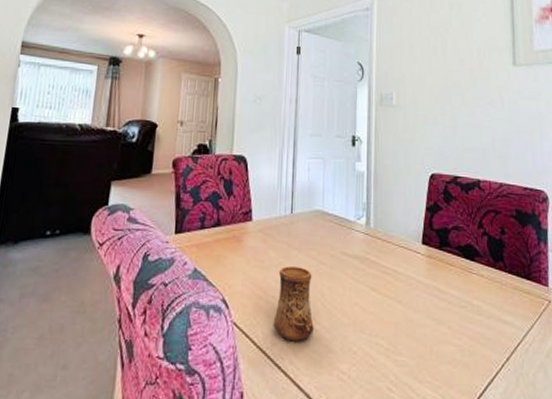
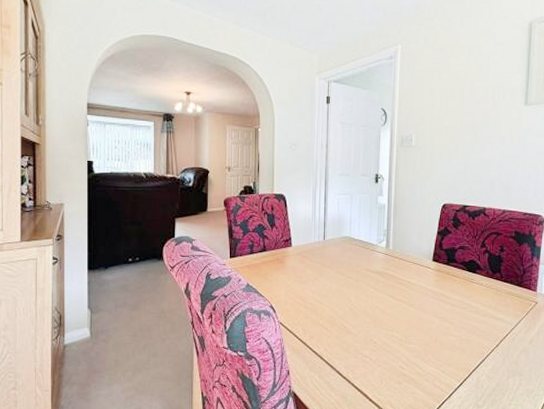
cup: present [273,266,314,342] -> none [311,281,343,335]

